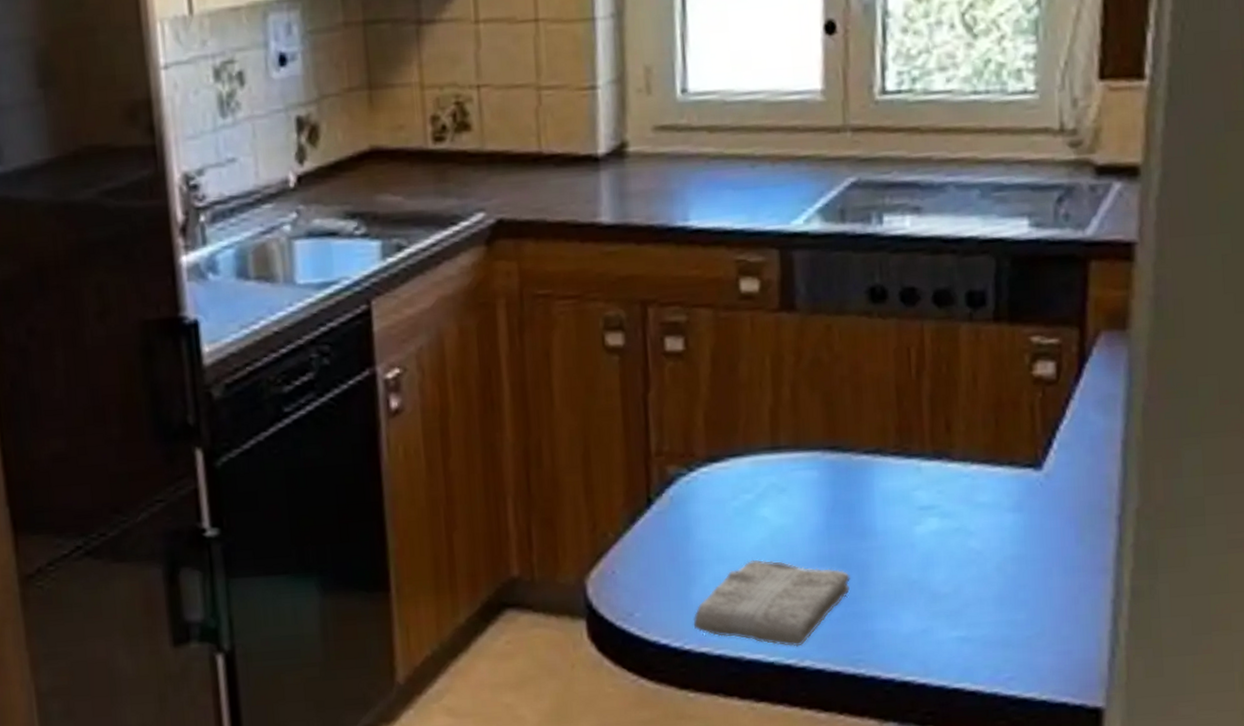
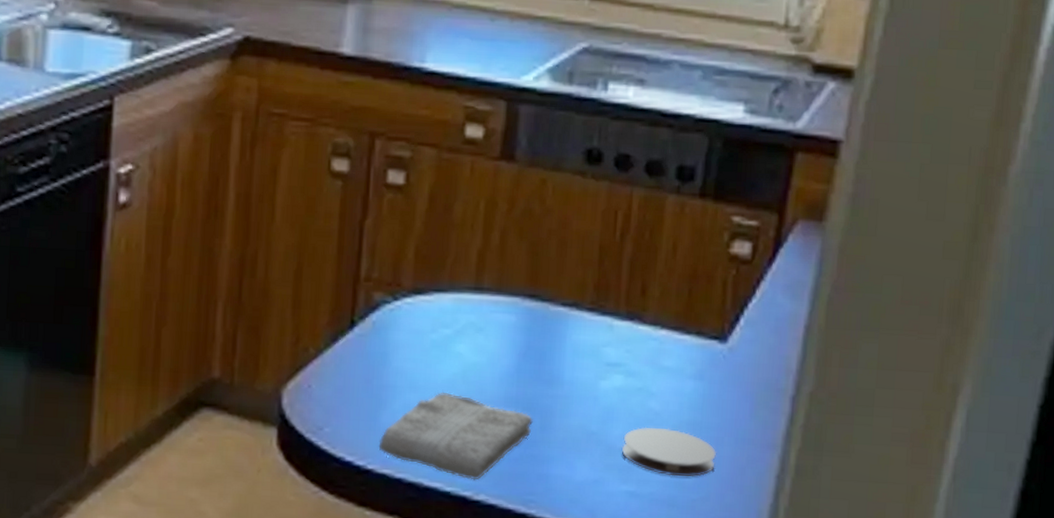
coaster: none [946,566,1047,616] -> present [621,427,717,477]

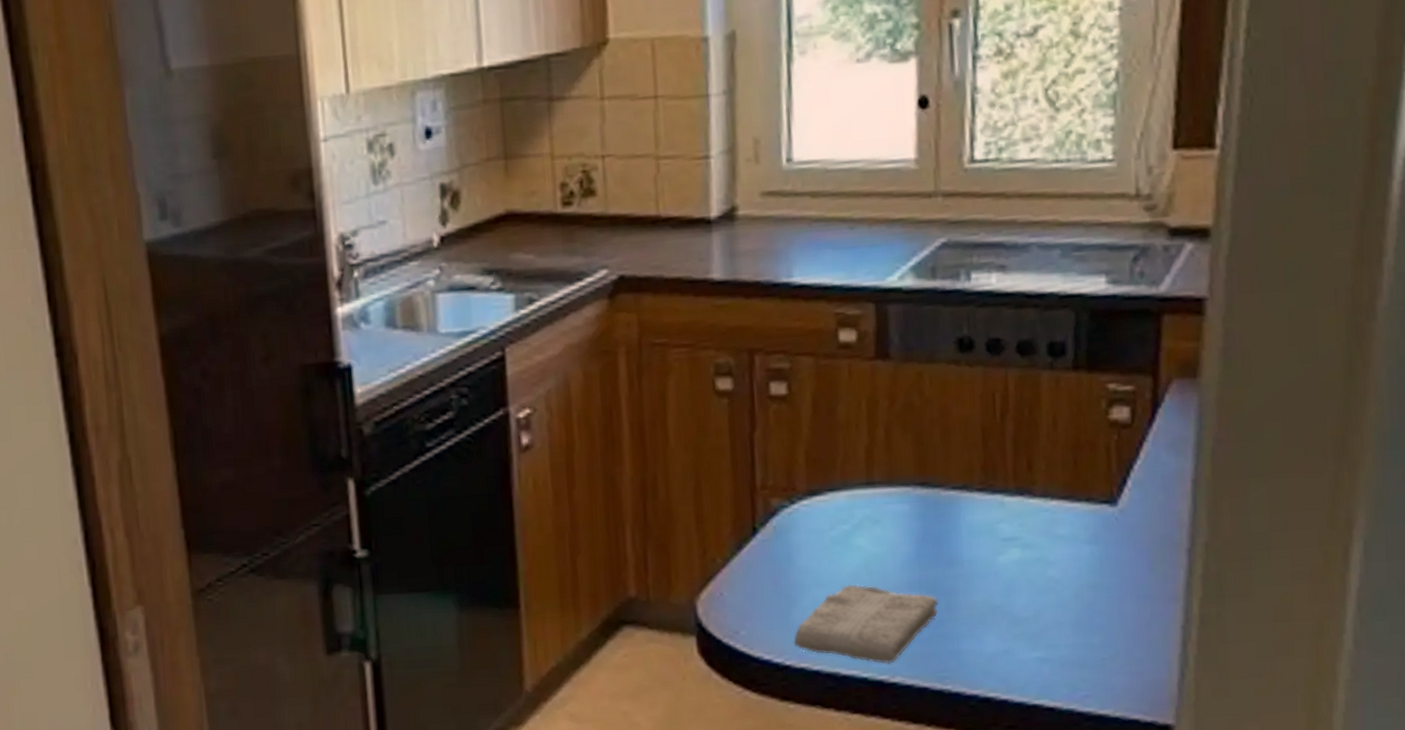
coaster: present [621,427,717,477] -> none [1027,593,1121,639]

